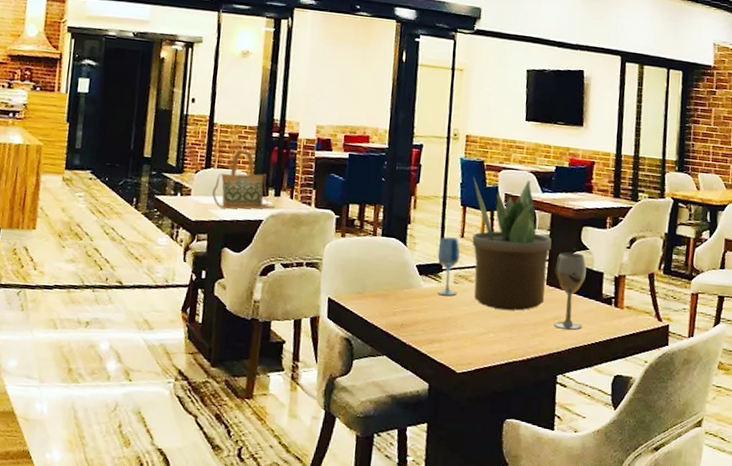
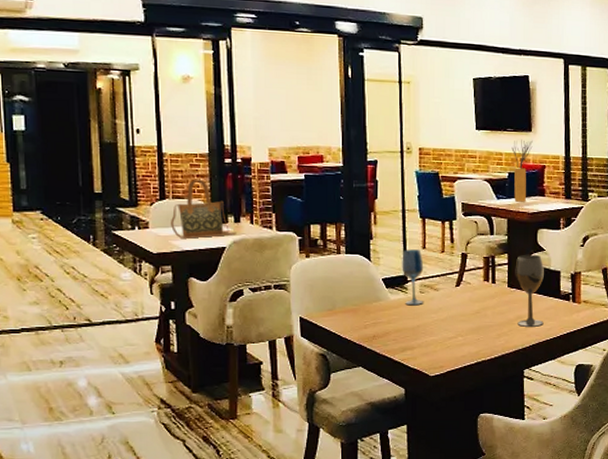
planter: present [472,176,552,311] -> none [430,188,510,313]
vase: none [560,134,584,198] -> present [511,140,533,203]

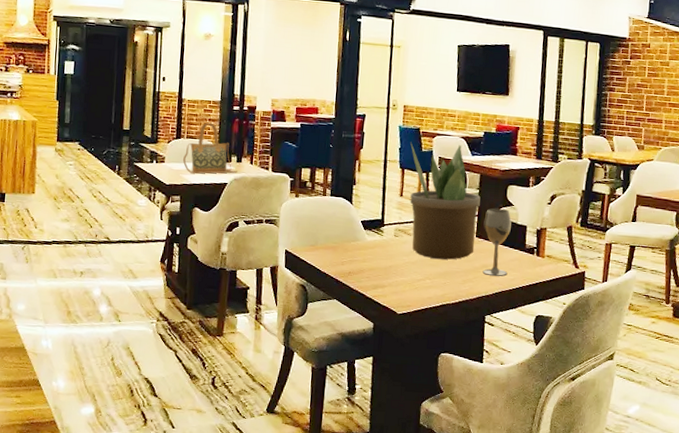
wineglass: present [402,249,424,306] -> none [379,196,400,248]
planter: none [430,188,510,313] -> present [410,142,481,260]
vase: present [511,140,533,203] -> none [487,102,509,160]

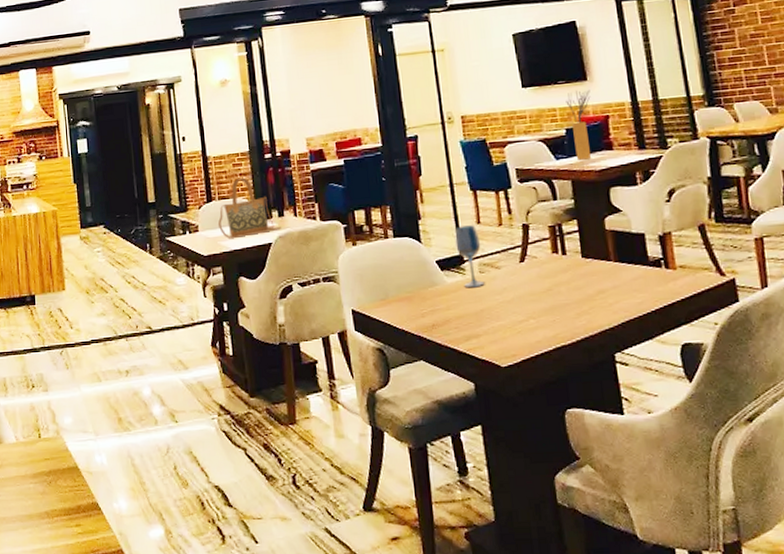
wineglass: none [379,196,400,248] -> present [455,225,485,288]
planter: present [410,142,481,260] -> none [478,150,584,293]
wine glass: present [482,208,512,276] -> none [588,217,633,303]
vase: none [487,102,509,160] -> present [565,89,591,161]

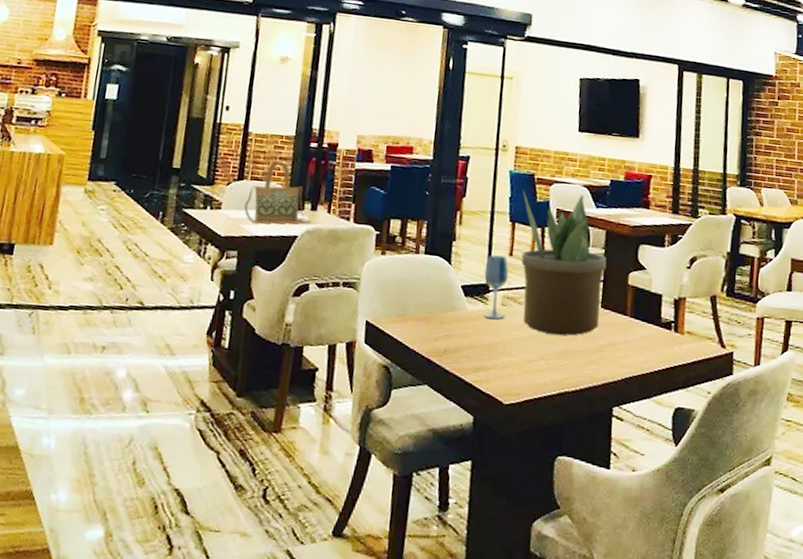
planter: none [478,150,584,293] -> present [521,190,607,336]
vase: present [565,89,591,161] -> none [615,146,640,214]

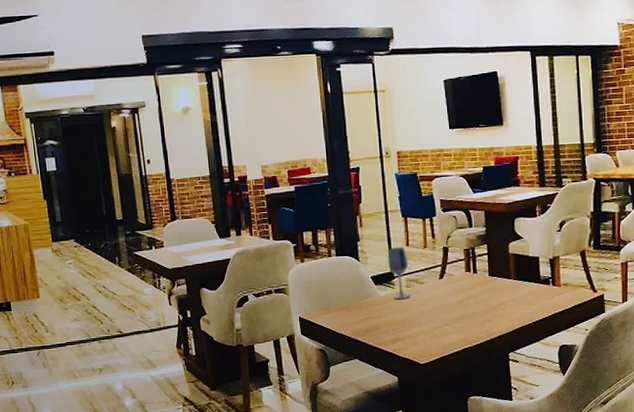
handbag: present [244,162,312,225] -> none [182,200,240,255]
planter: present [521,190,607,336] -> none [409,184,489,304]

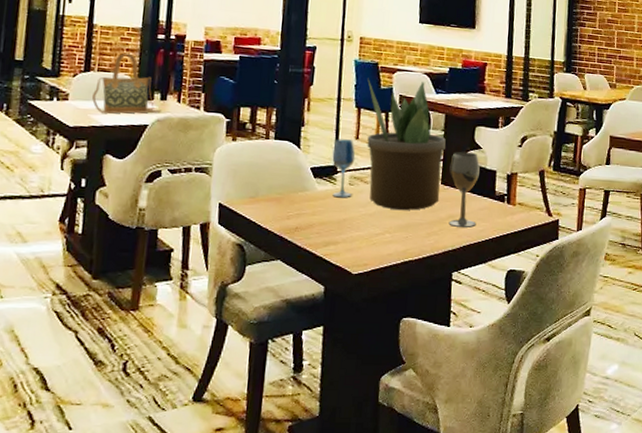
handbag: none [182,200,240,255] -> present [92,53,162,115]
planter: none [409,184,489,304] -> present [367,78,446,210]
wine glass: none [495,243,526,313] -> present [449,151,480,227]

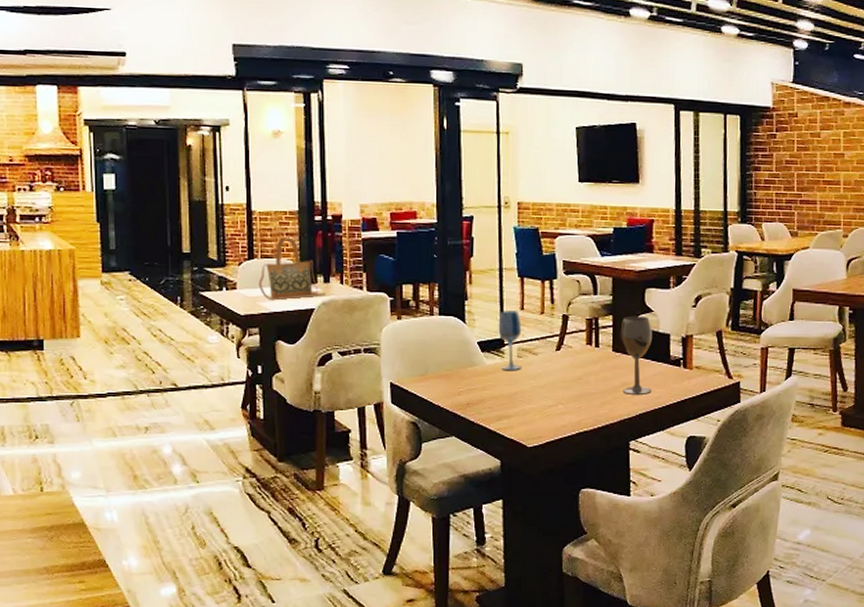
planter: present [367,78,446,210] -> none [529,245,615,380]

